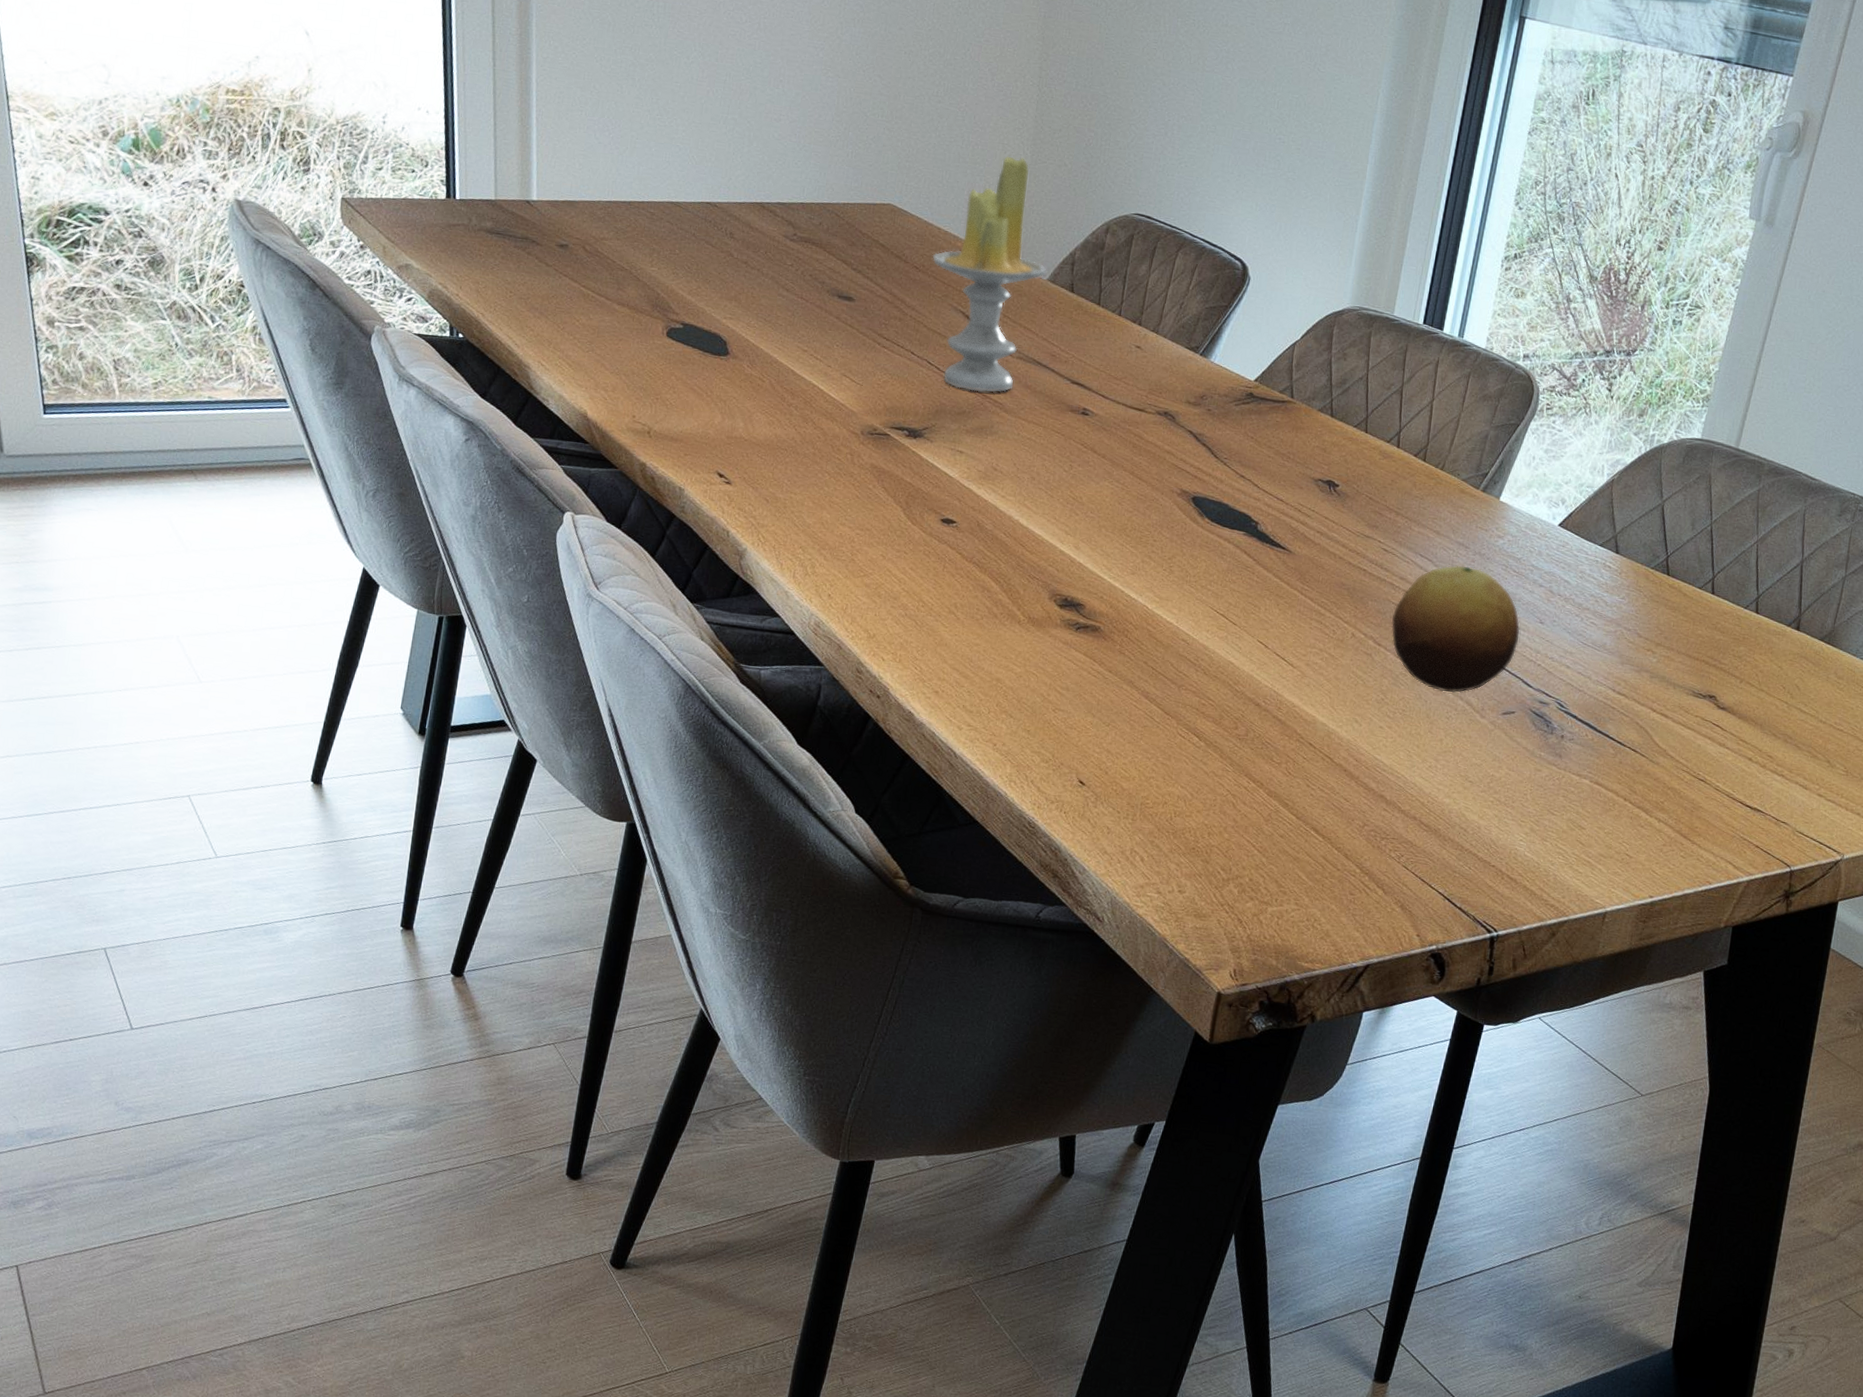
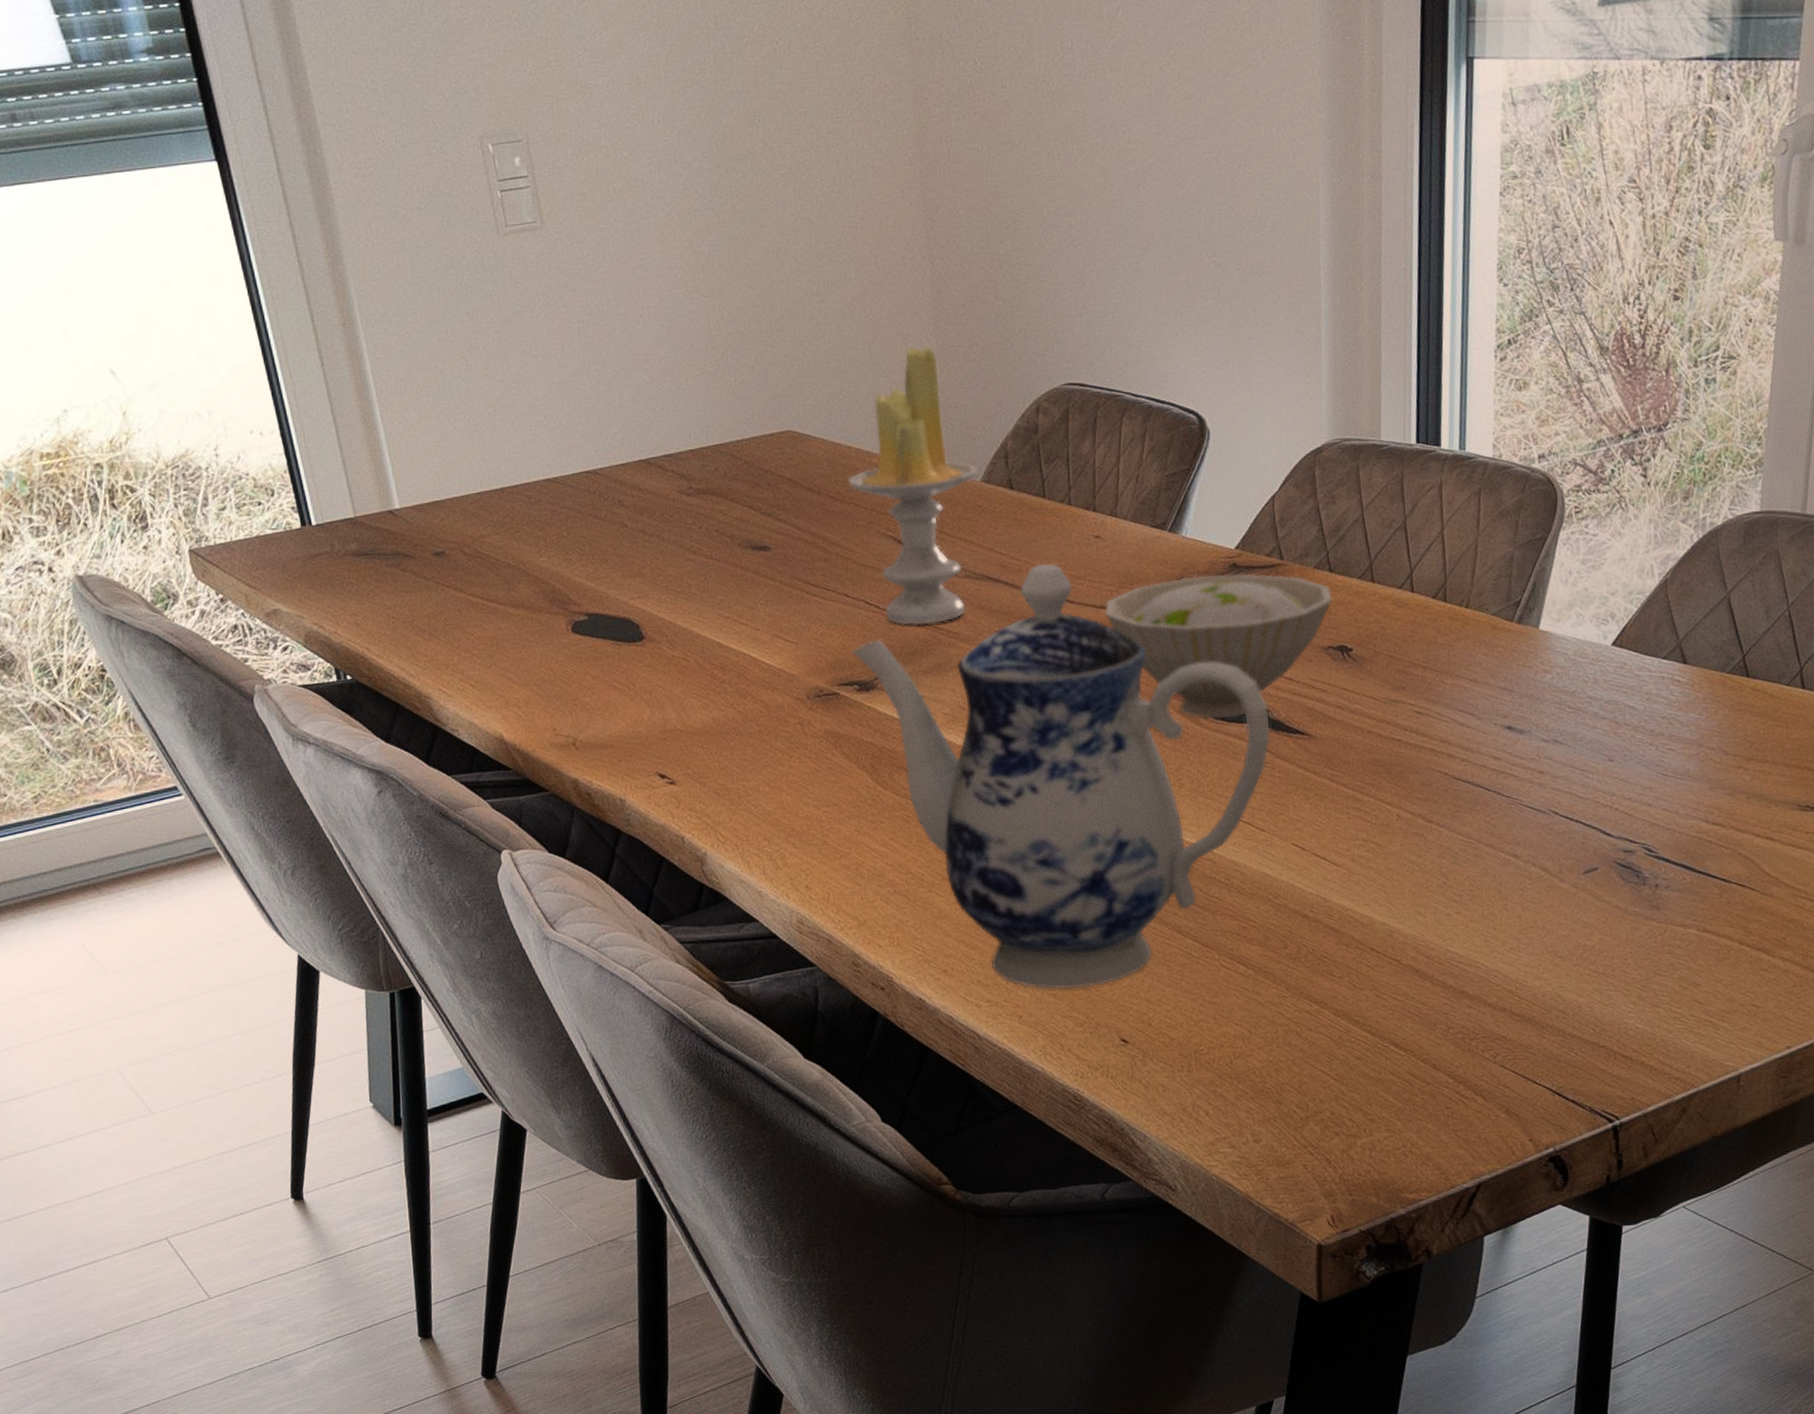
teapot: none [908,359,1258,731] -> present [852,563,1271,990]
bowl: none [1132,396,1330,523] -> present [1104,574,1334,719]
fruit: present [1391,565,1520,693] -> none [1439,712,1589,861]

